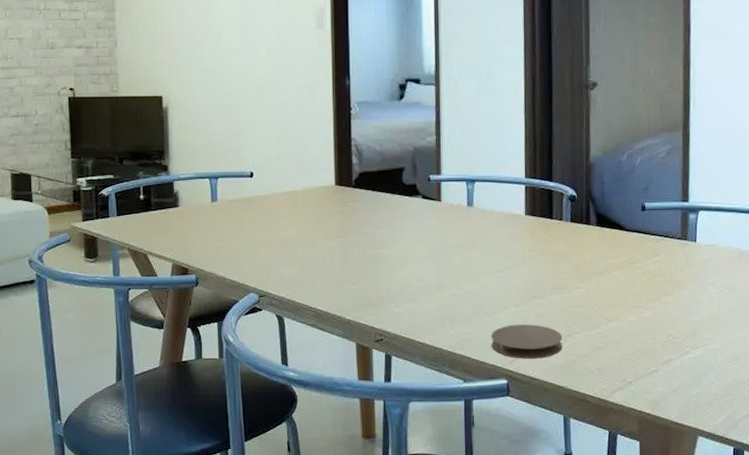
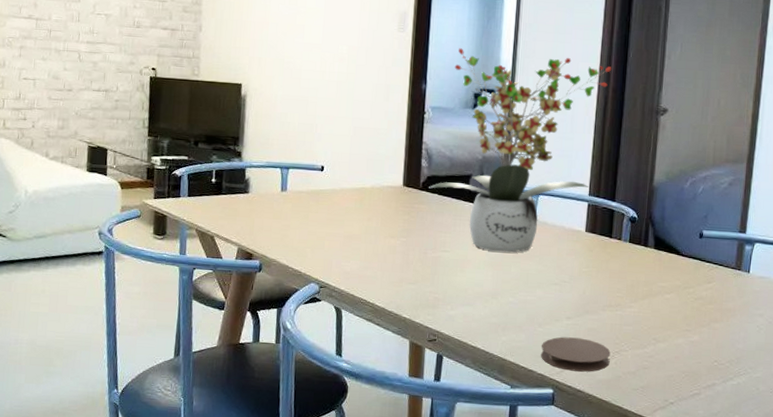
potted plant: none [362,40,537,244] -> present [429,48,612,253]

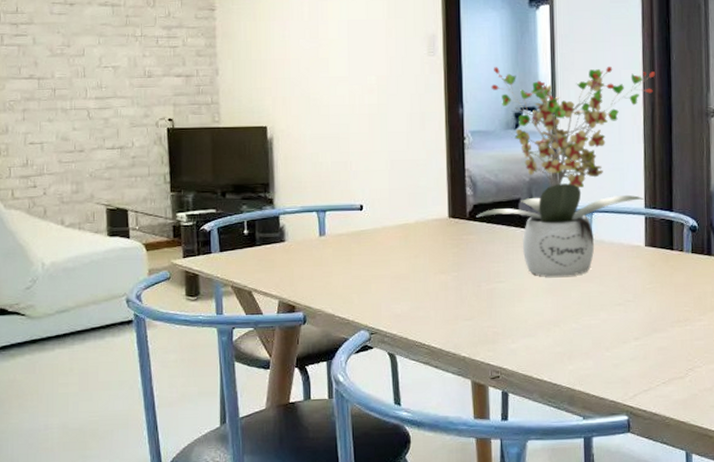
coaster: present [540,337,611,372] -> none [610,358,684,394]

